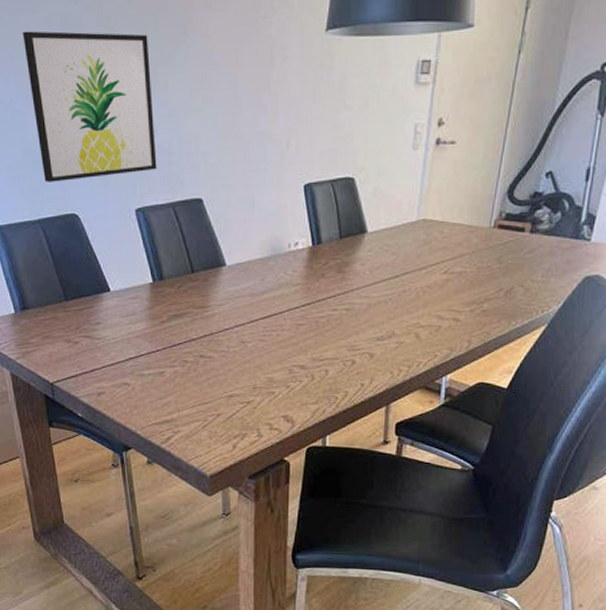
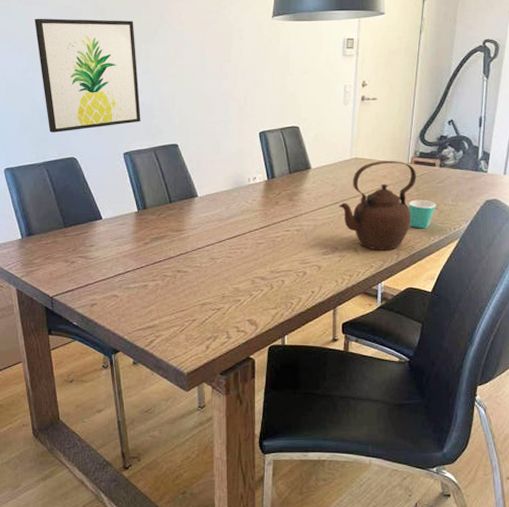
teapot: none [399,223,499,337] -> present [339,160,416,251]
mug: none [487,274,522,311] -> present [409,200,436,229]

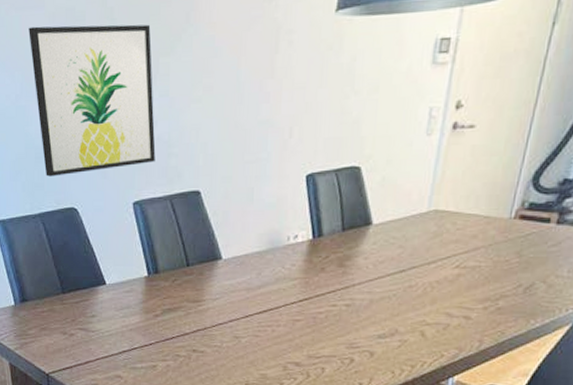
teapot: present [339,160,416,251] -> none [405,213,521,336]
mug: present [409,200,436,229] -> none [503,269,544,309]

